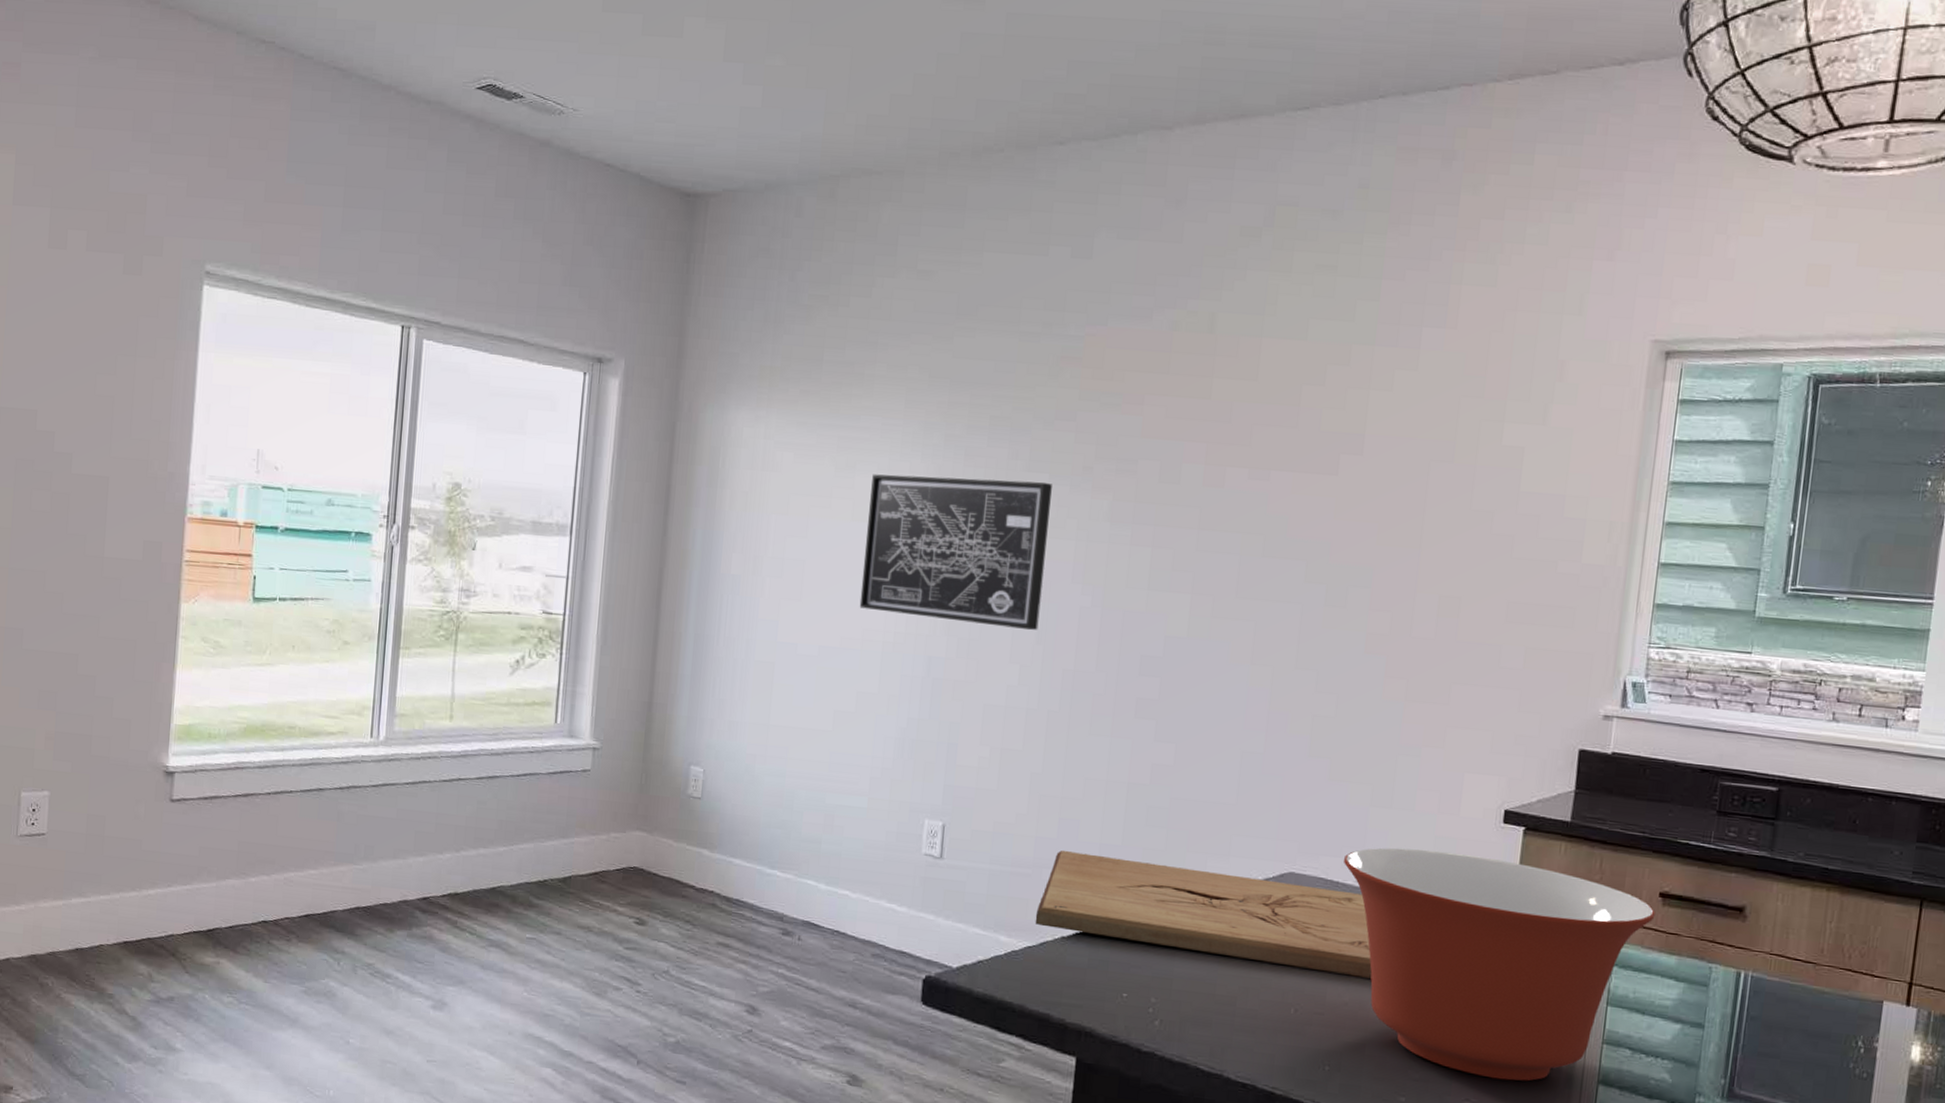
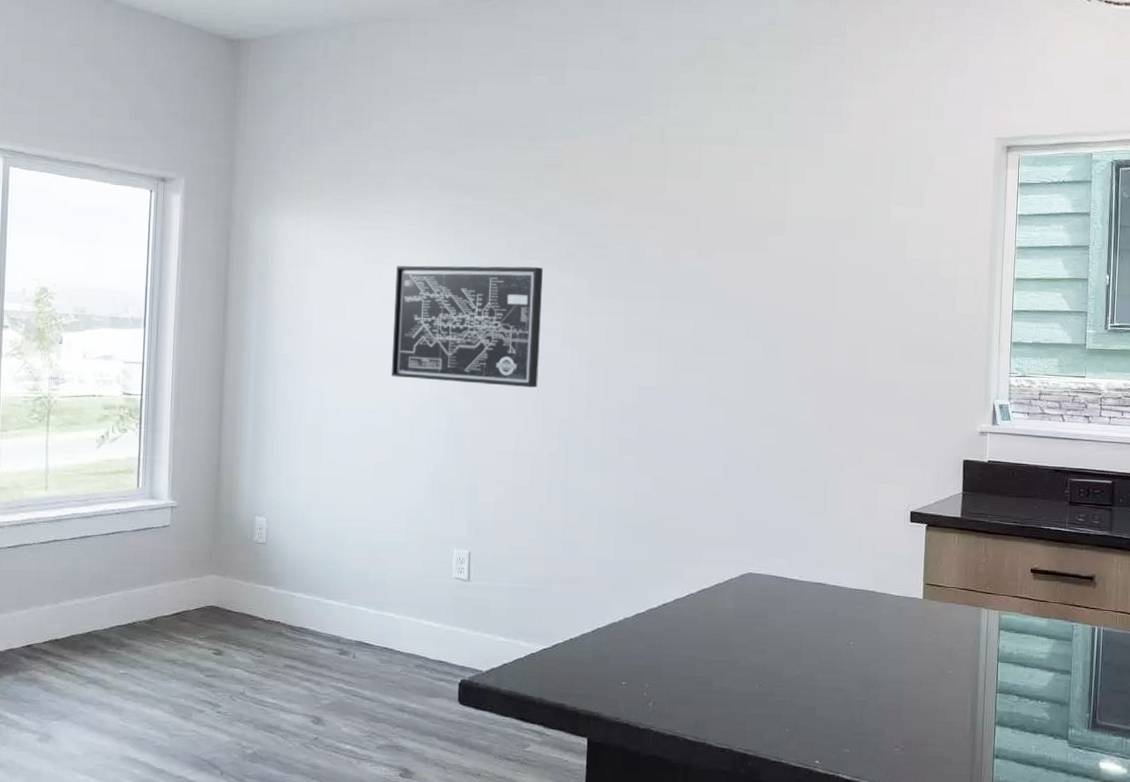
cutting board: present [1035,850,1373,979] -> none [548,567,818,654]
mixing bowl: present [1344,847,1656,1082] -> none [790,547,1029,729]

